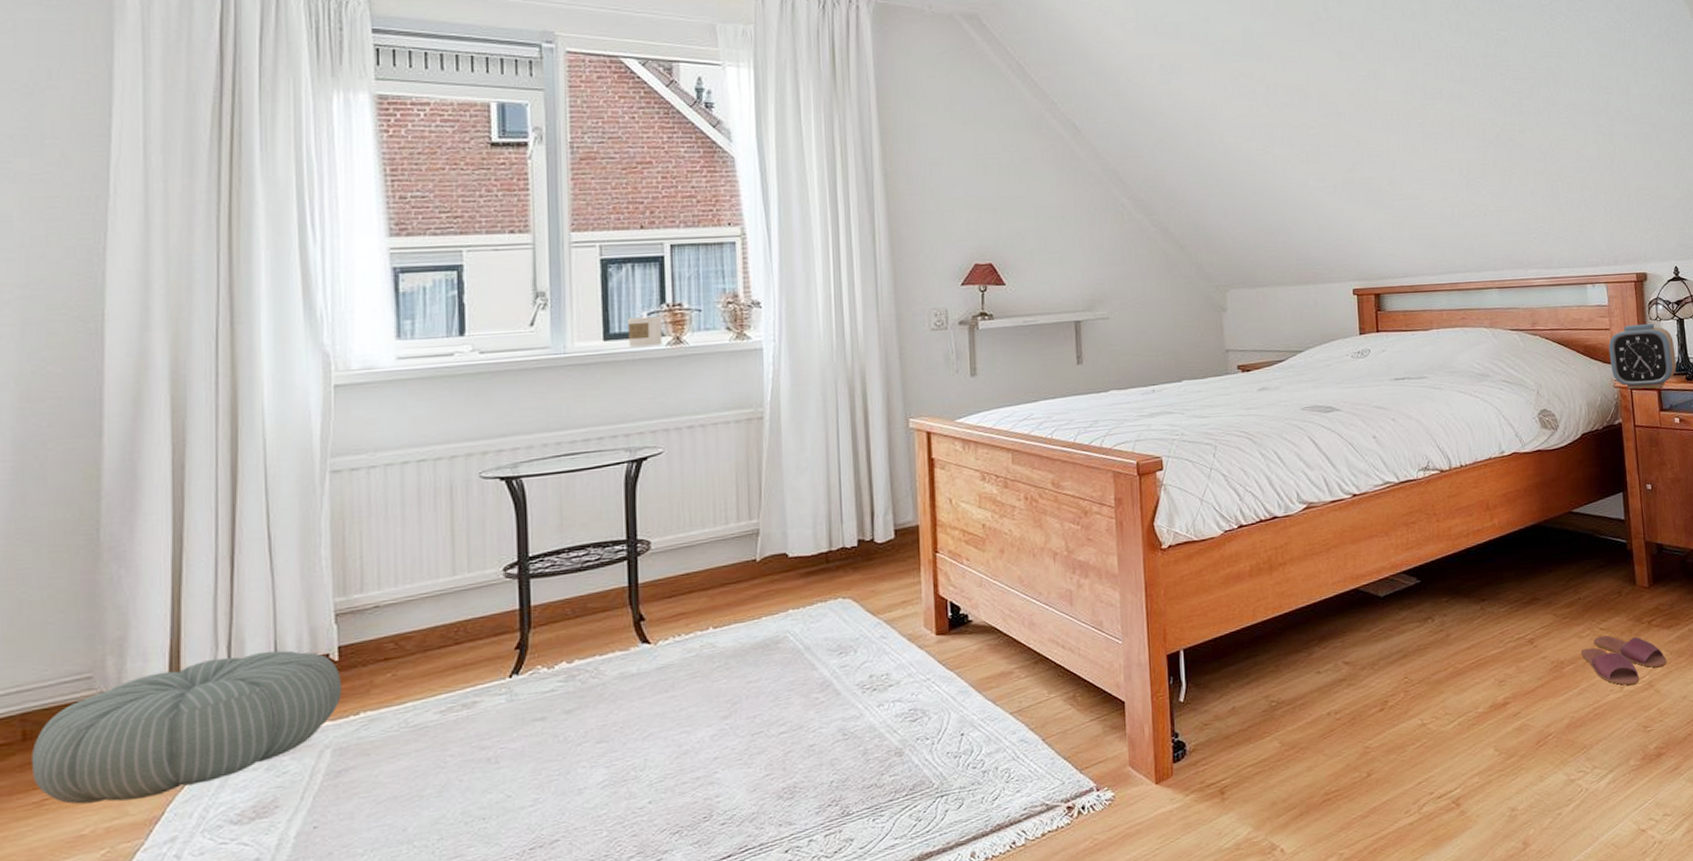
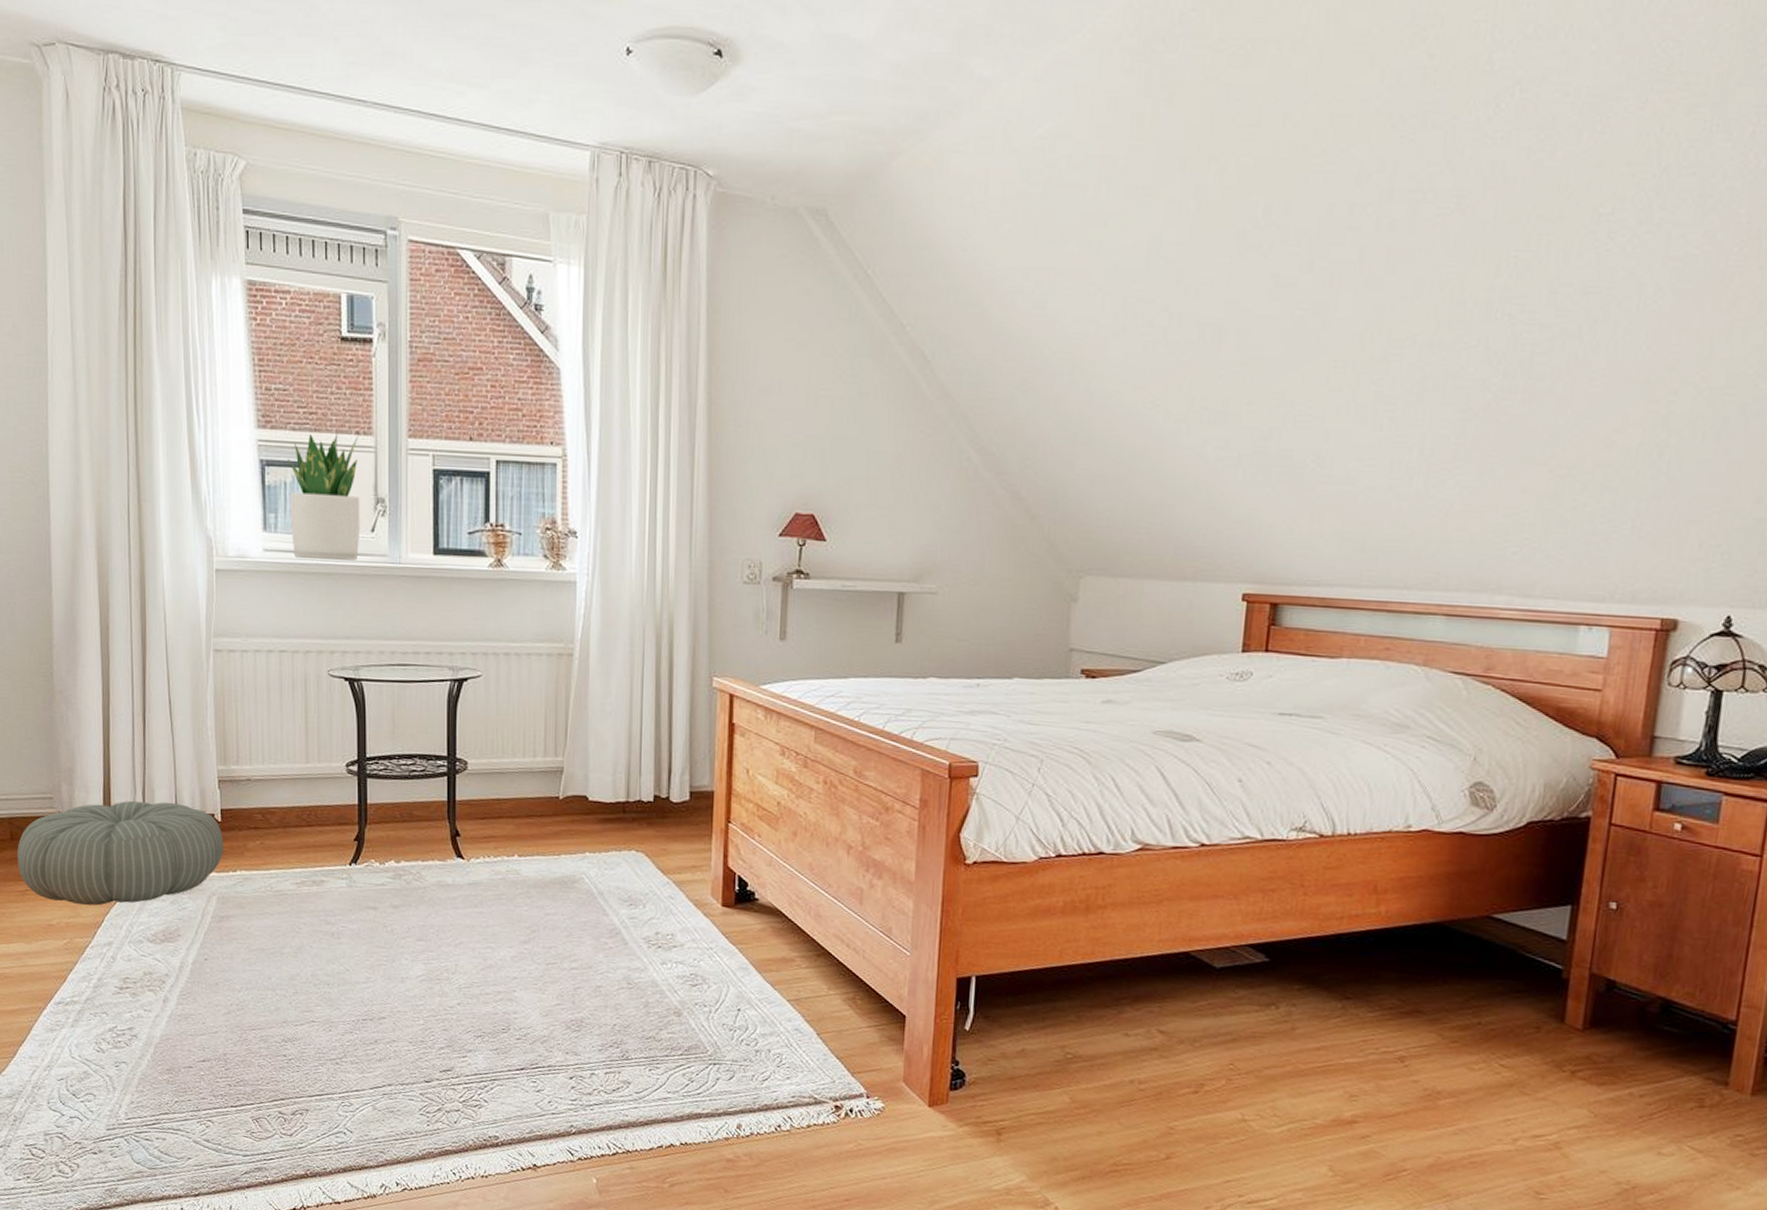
planter: none [427,232,517,363] -> present [288,432,360,561]
candle: present [627,311,662,347] -> none [455,529,485,566]
slippers: present [1581,635,1667,686] -> none [1466,1073,1588,1141]
alarm clock: present [1608,323,1677,390] -> none [1591,688,1699,779]

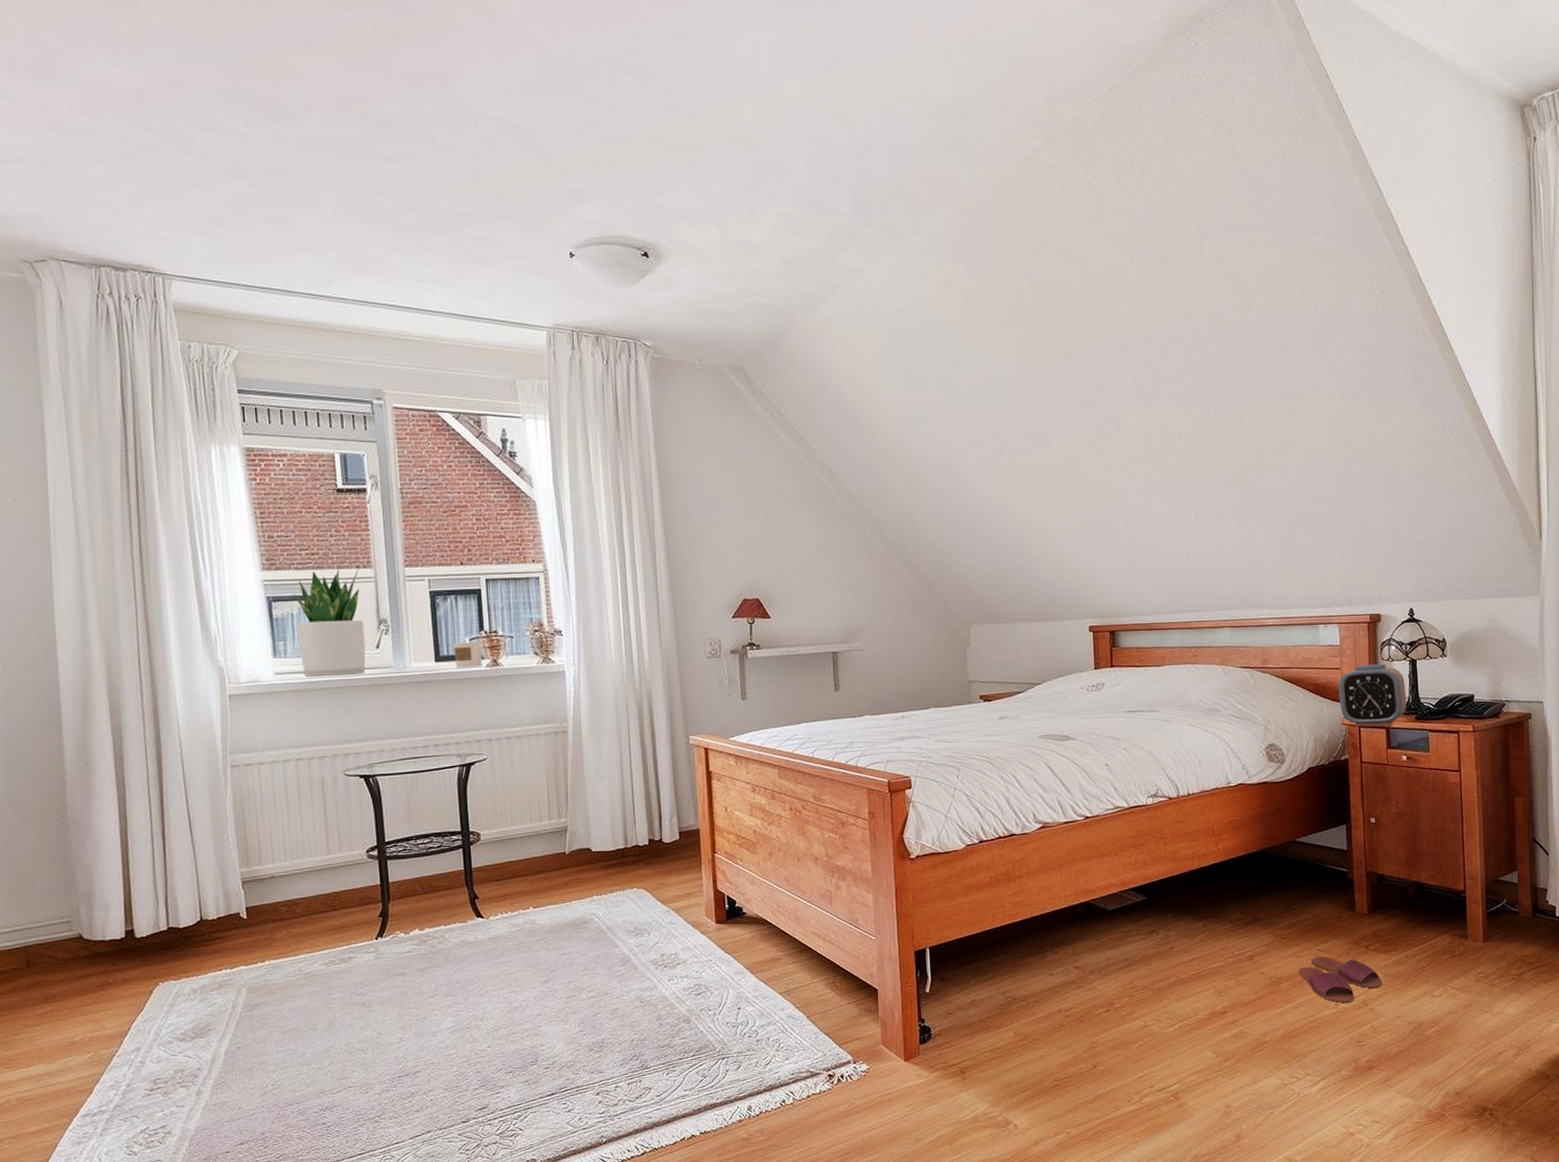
pouf: present [16,801,224,906] -> none [34,908,251,1018]
candle: none [455,529,485,566] -> present [453,637,483,668]
slippers: none [1466,1073,1588,1141] -> present [1298,956,1383,1003]
alarm clock: none [1591,688,1699,779] -> present [1338,663,1407,727]

